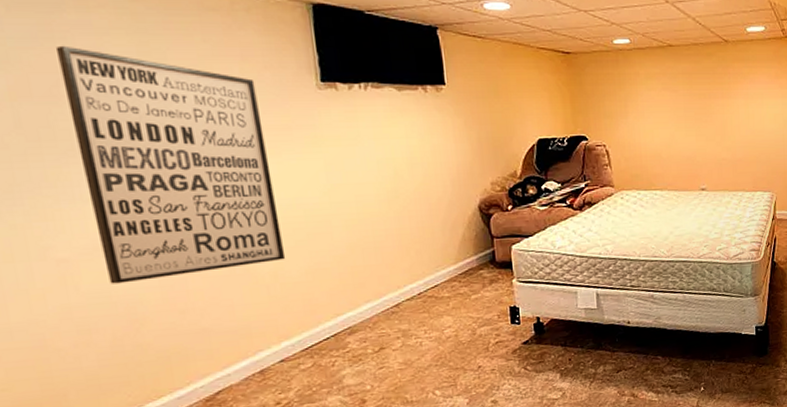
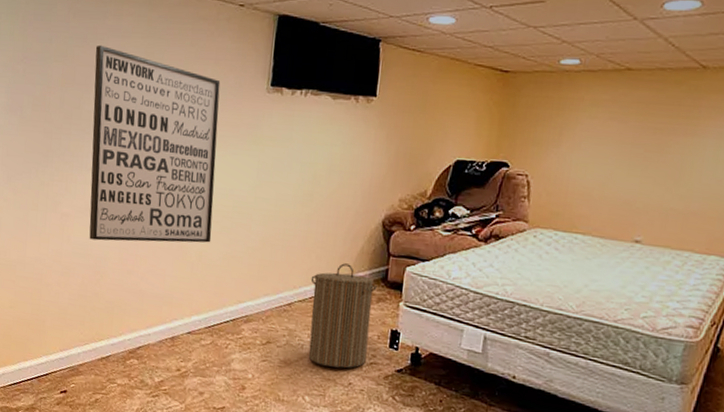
laundry hamper: none [414,253,491,357] -> present [308,263,377,368]

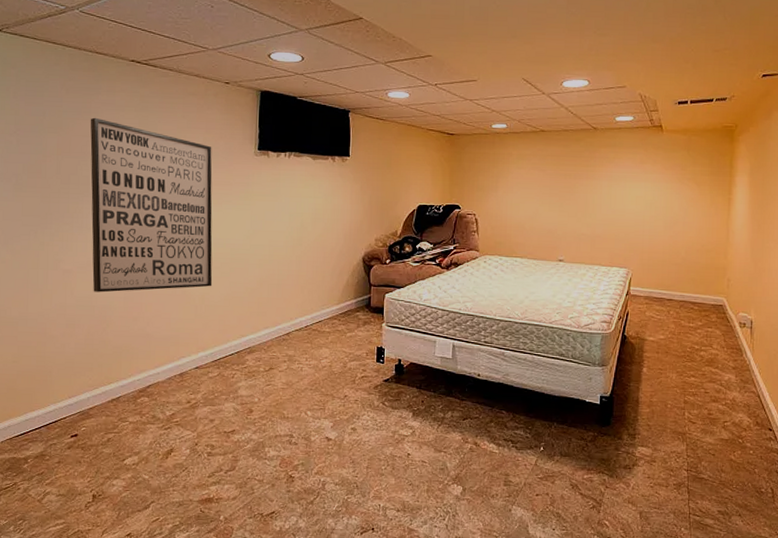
laundry hamper: present [308,263,377,368] -> none [305,295,362,384]

